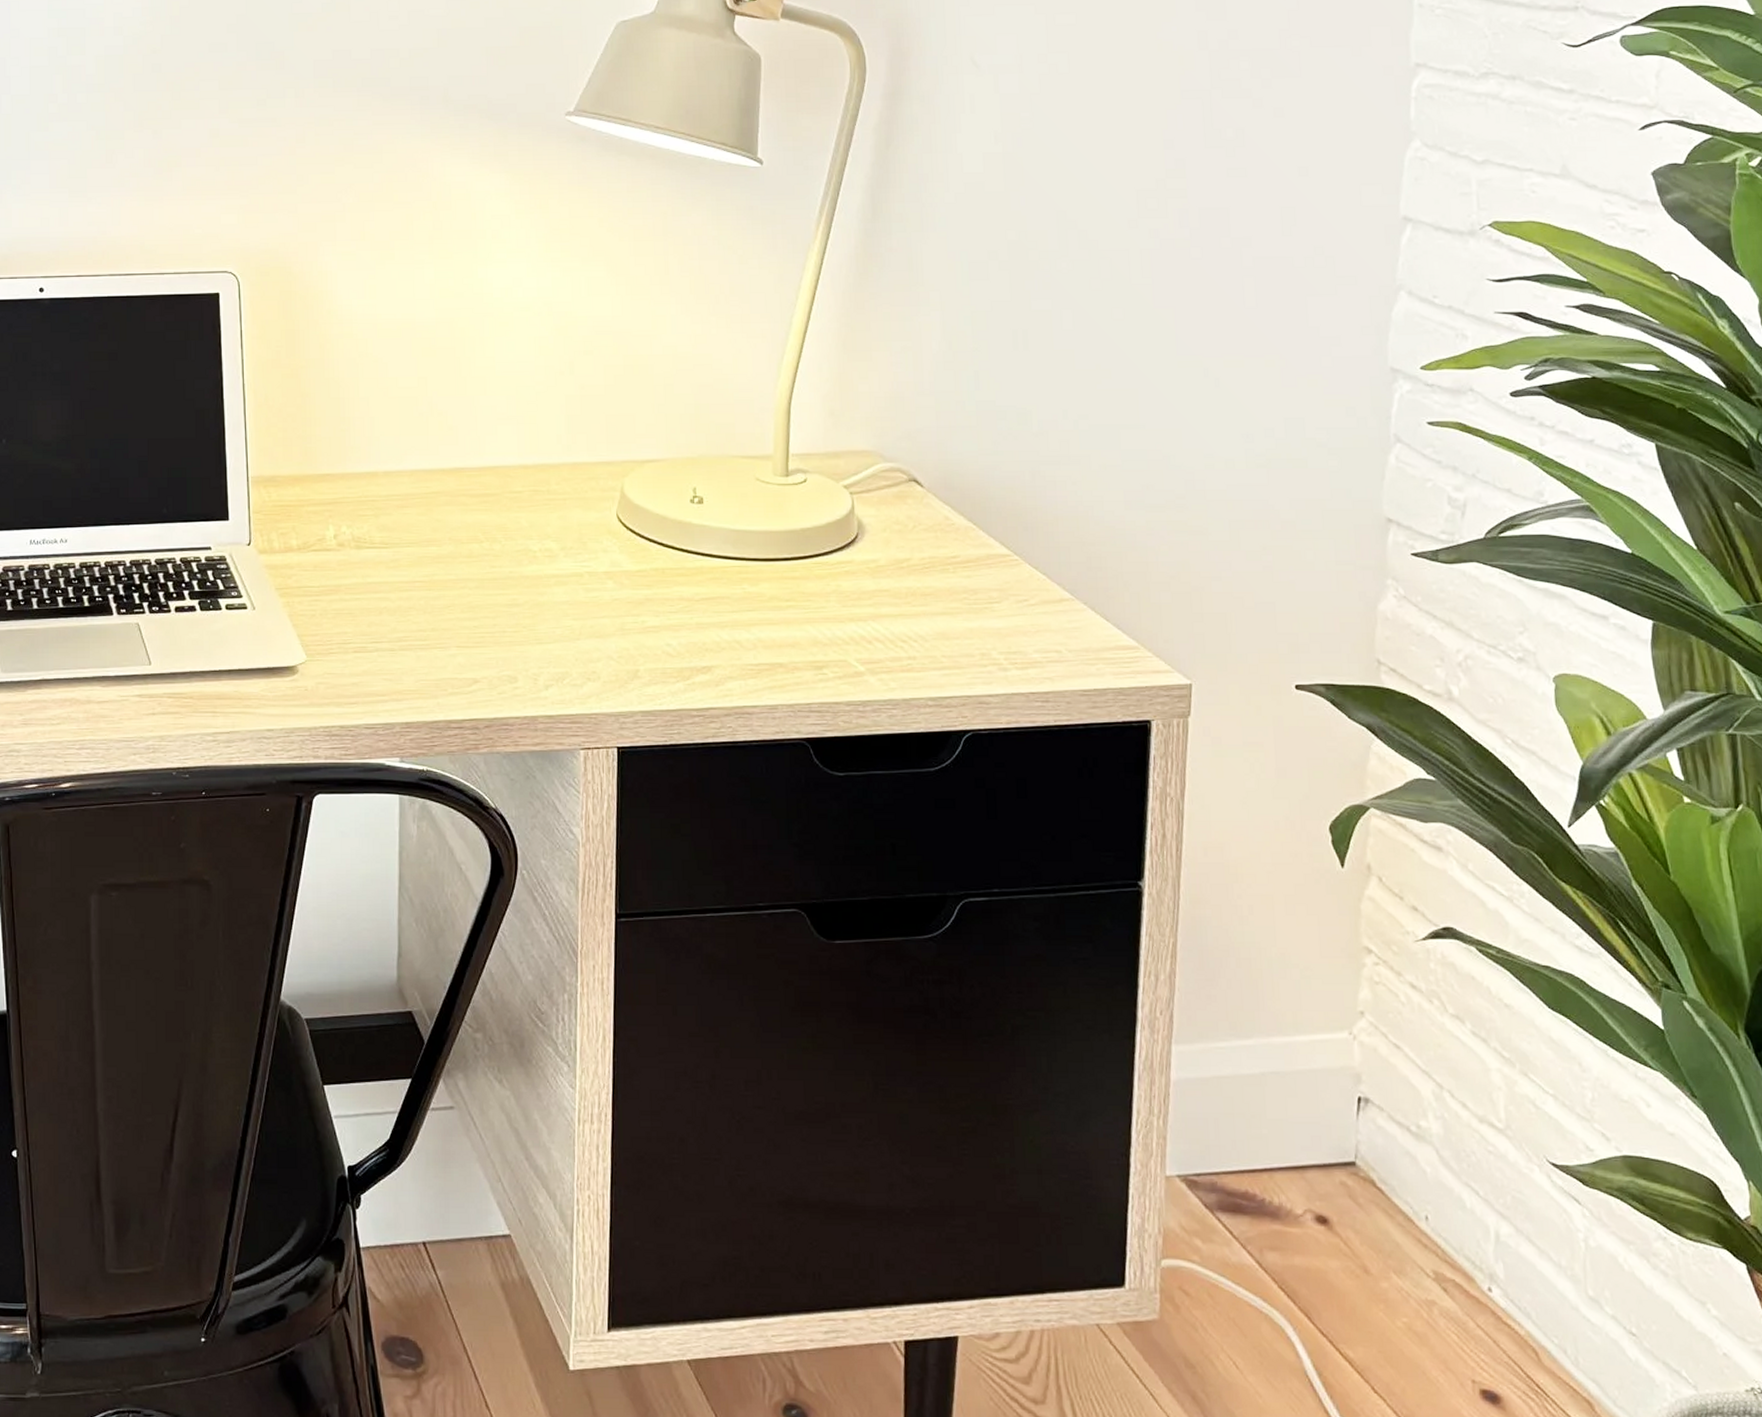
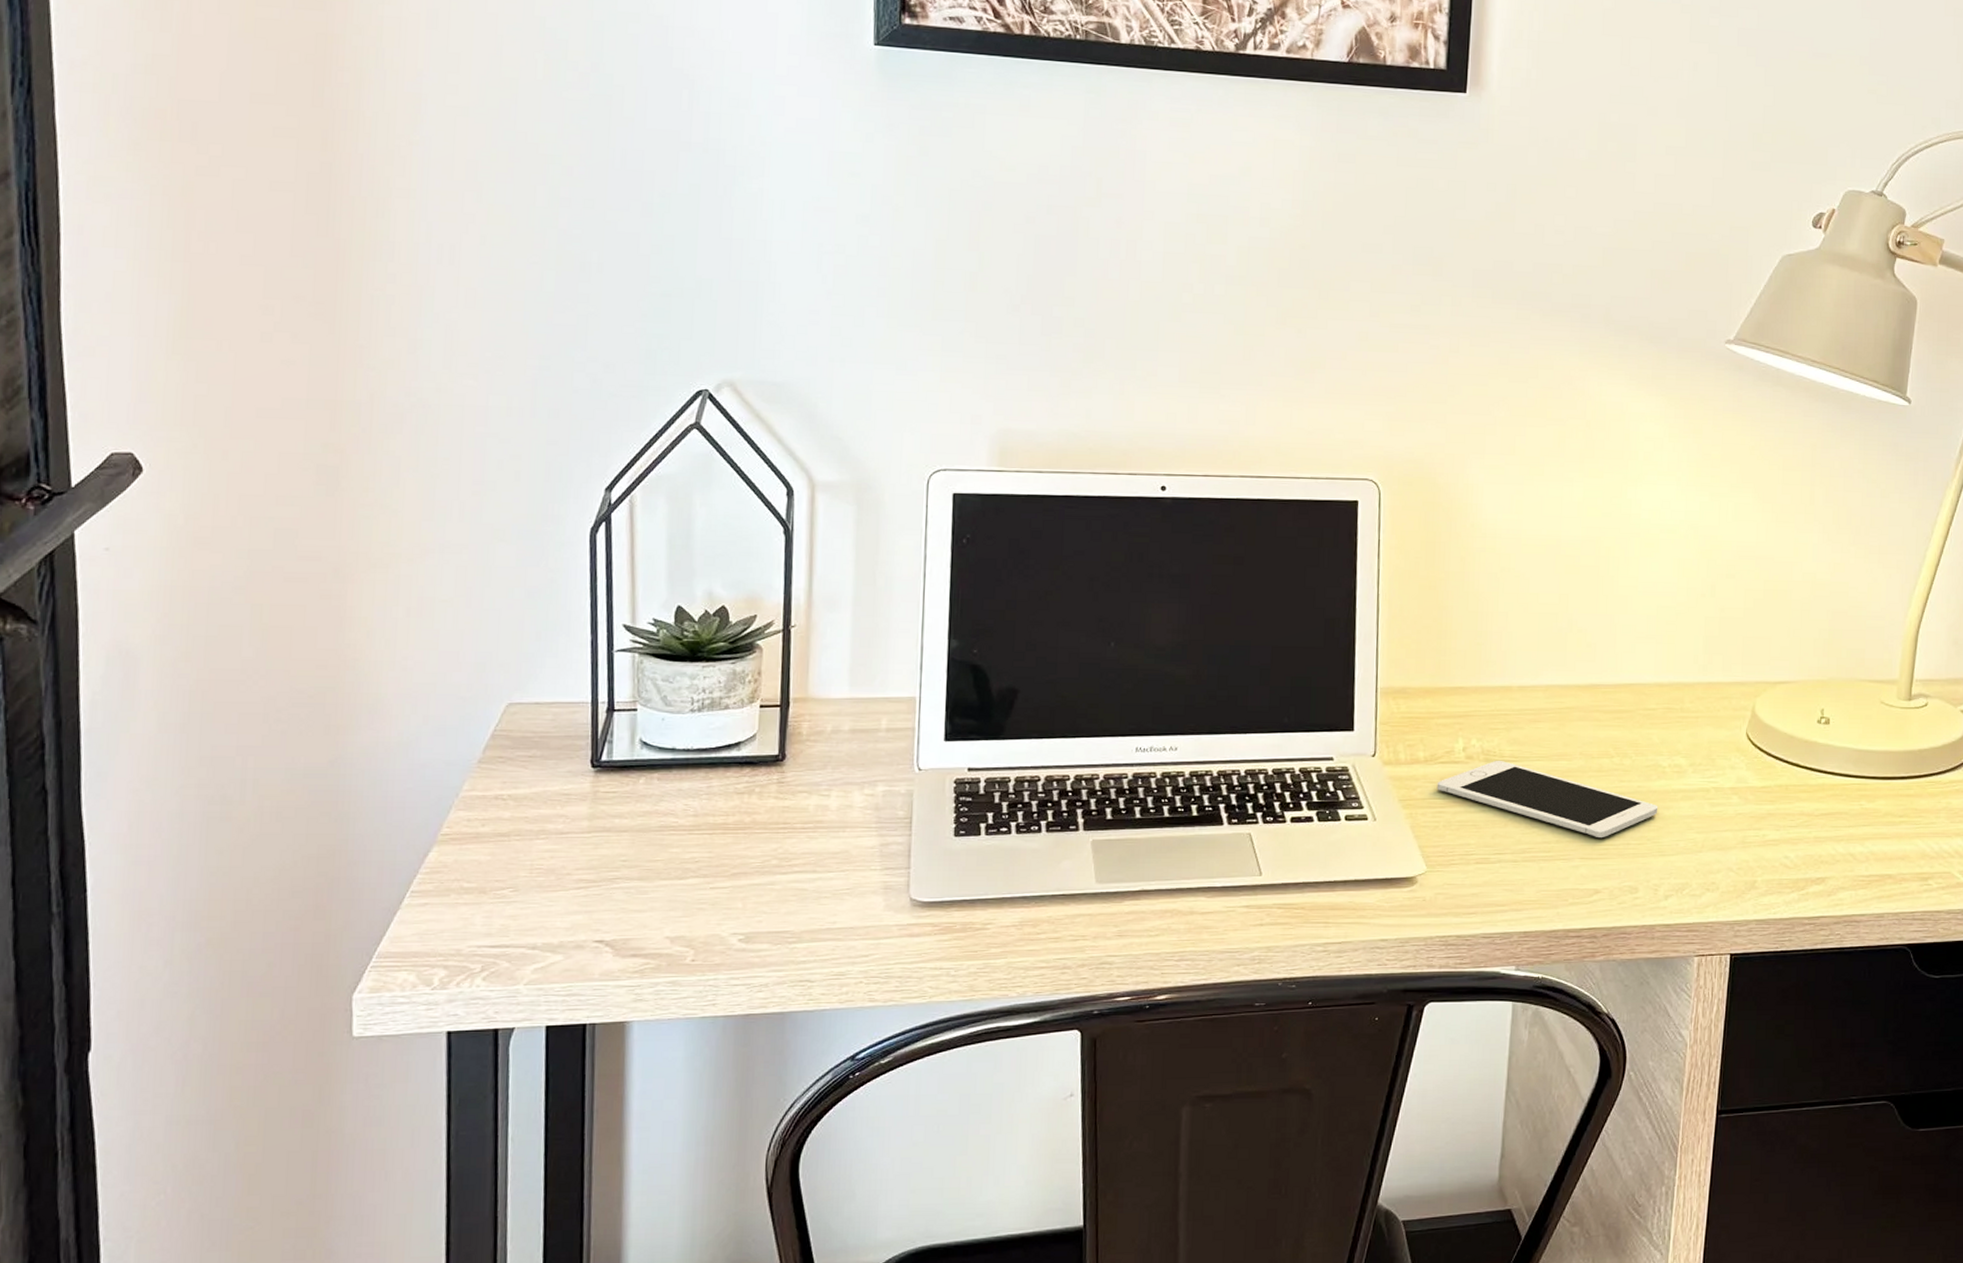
cell phone: none [311,548,532,626] -> present [1436,761,1658,838]

